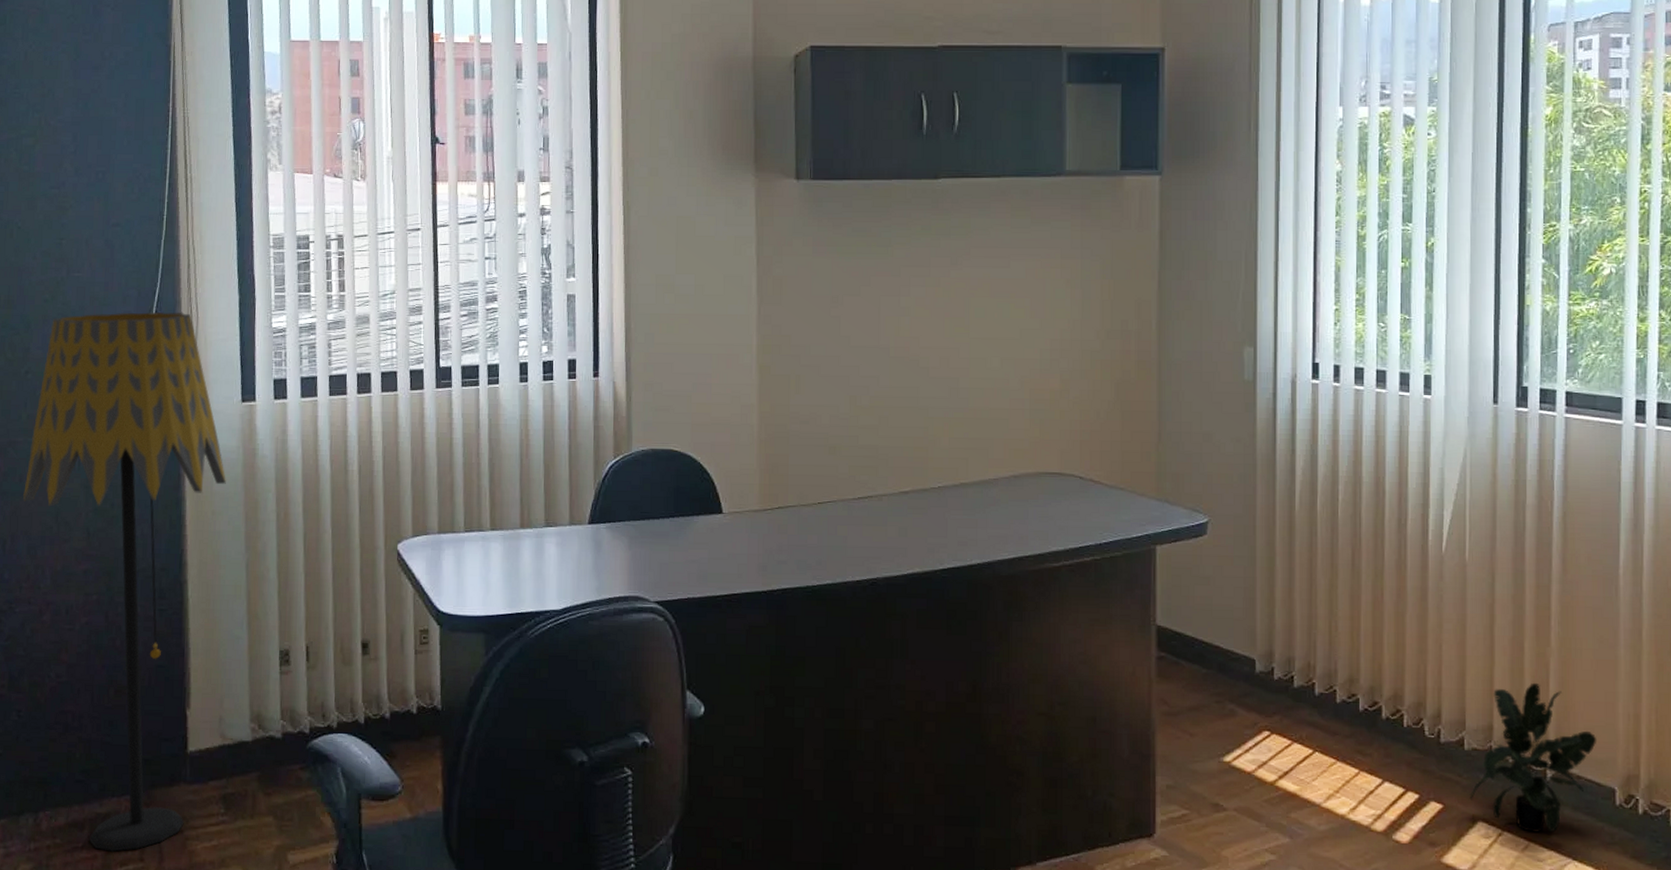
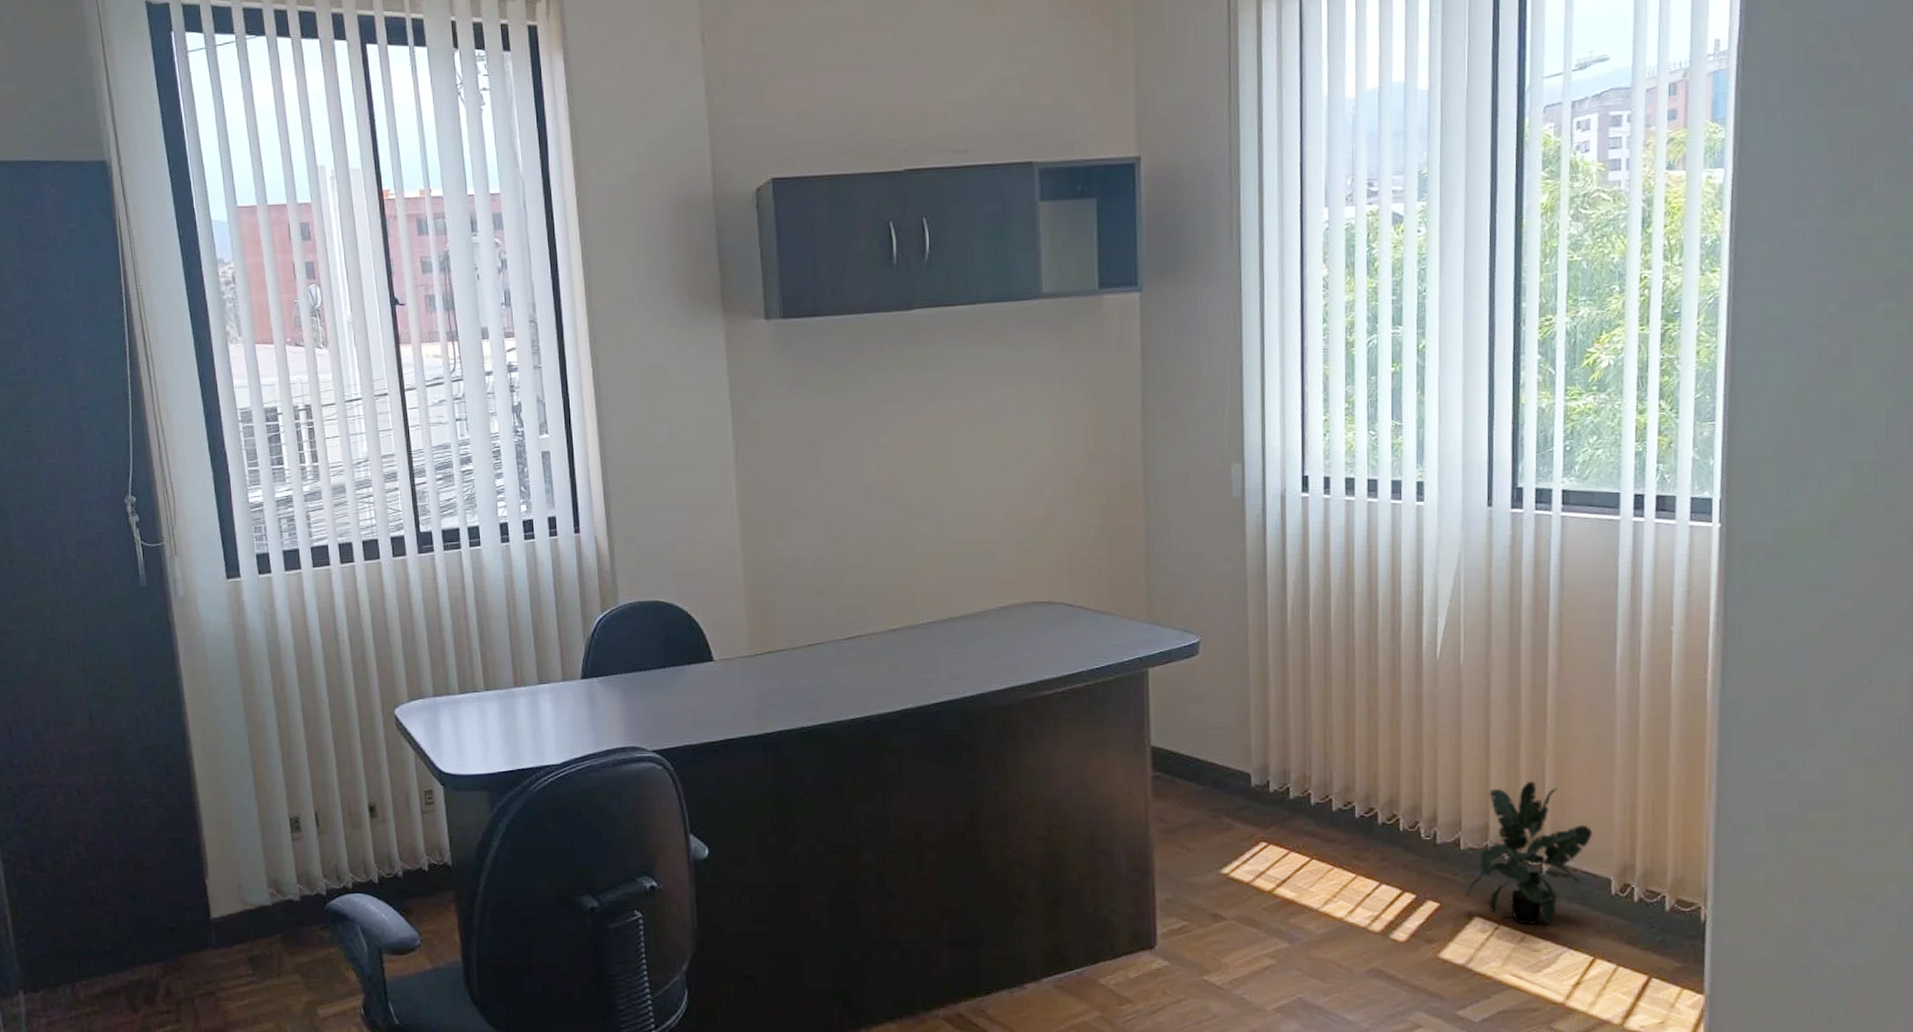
floor lamp: present [23,312,226,852] -> none [22,493,220,1015]

